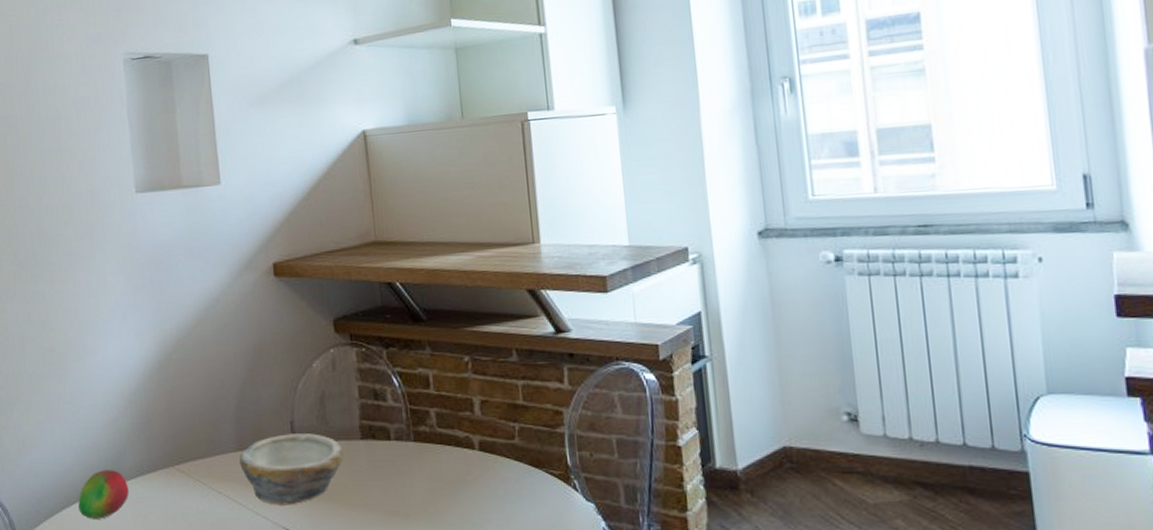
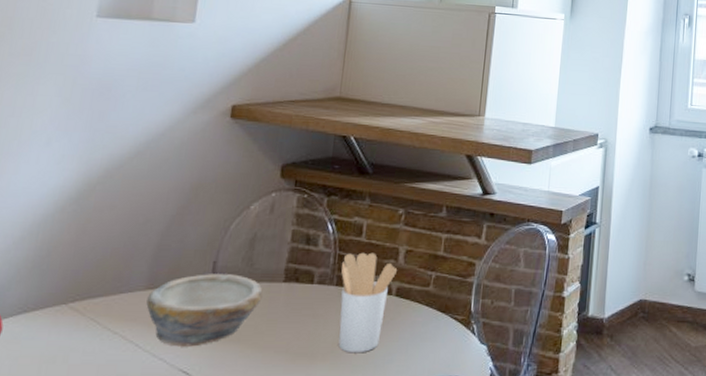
utensil holder: none [415,405,476,512] -> present [338,252,398,353]

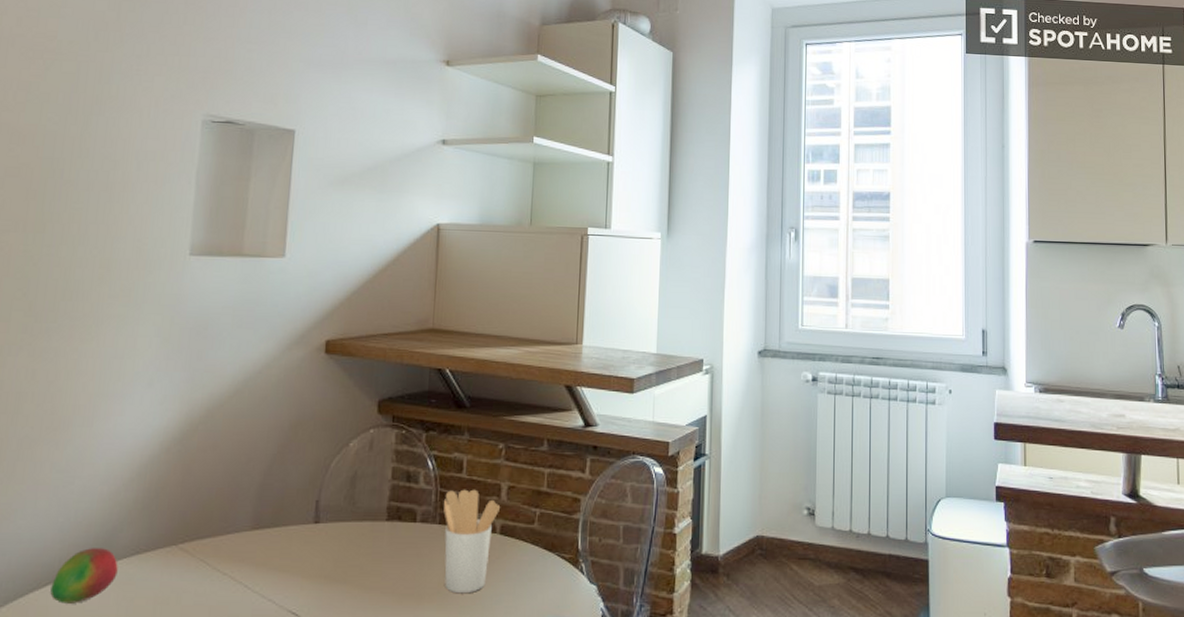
bowl: present [146,274,263,347] -> none [253,513,366,588]

